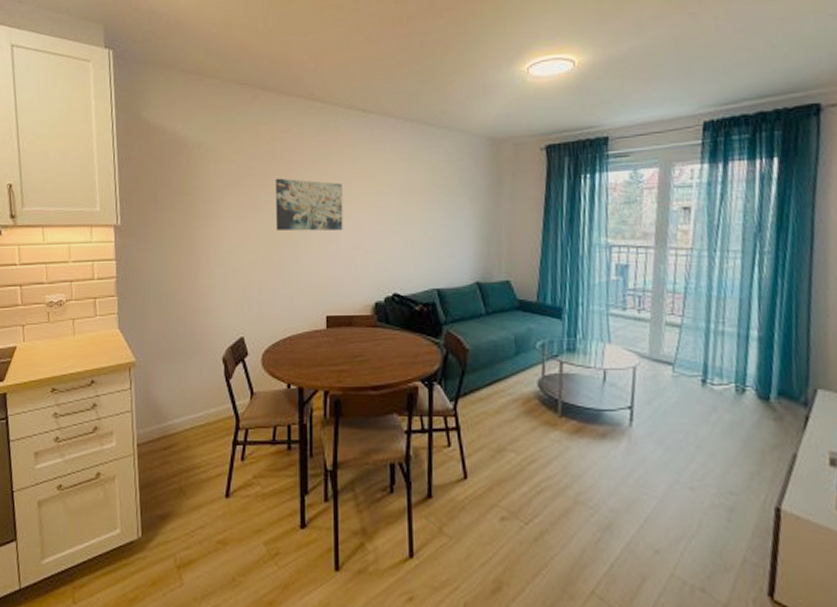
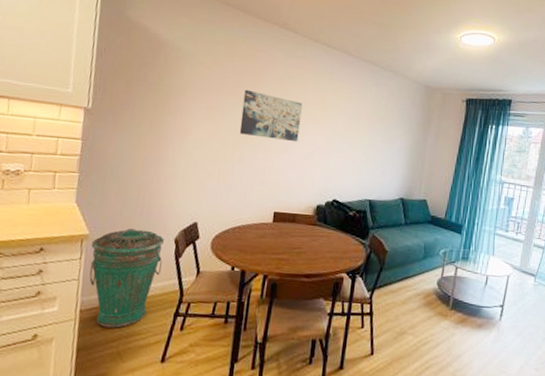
trash can: none [139,351,212,462] -> present [89,229,164,328]

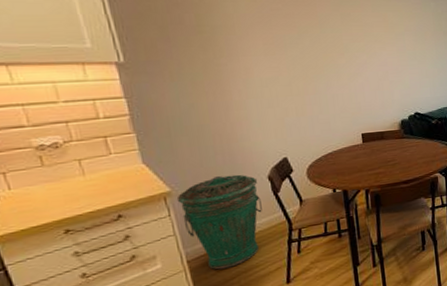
wall art: present [239,89,303,142] -> none [301,20,370,67]

